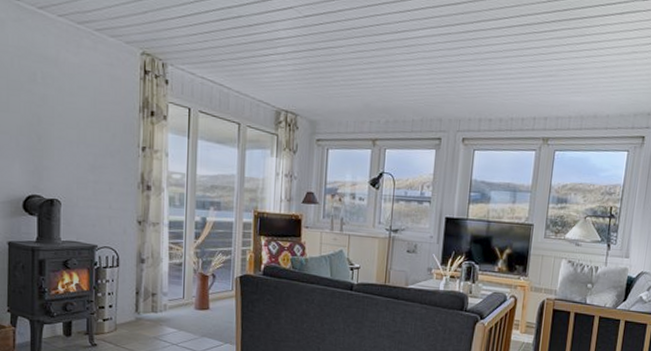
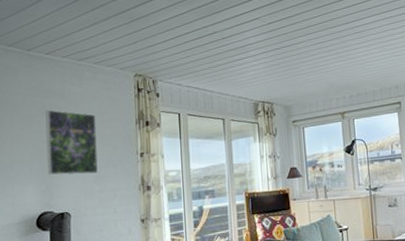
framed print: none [36,77,94,161] -> present [45,109,98,175]

